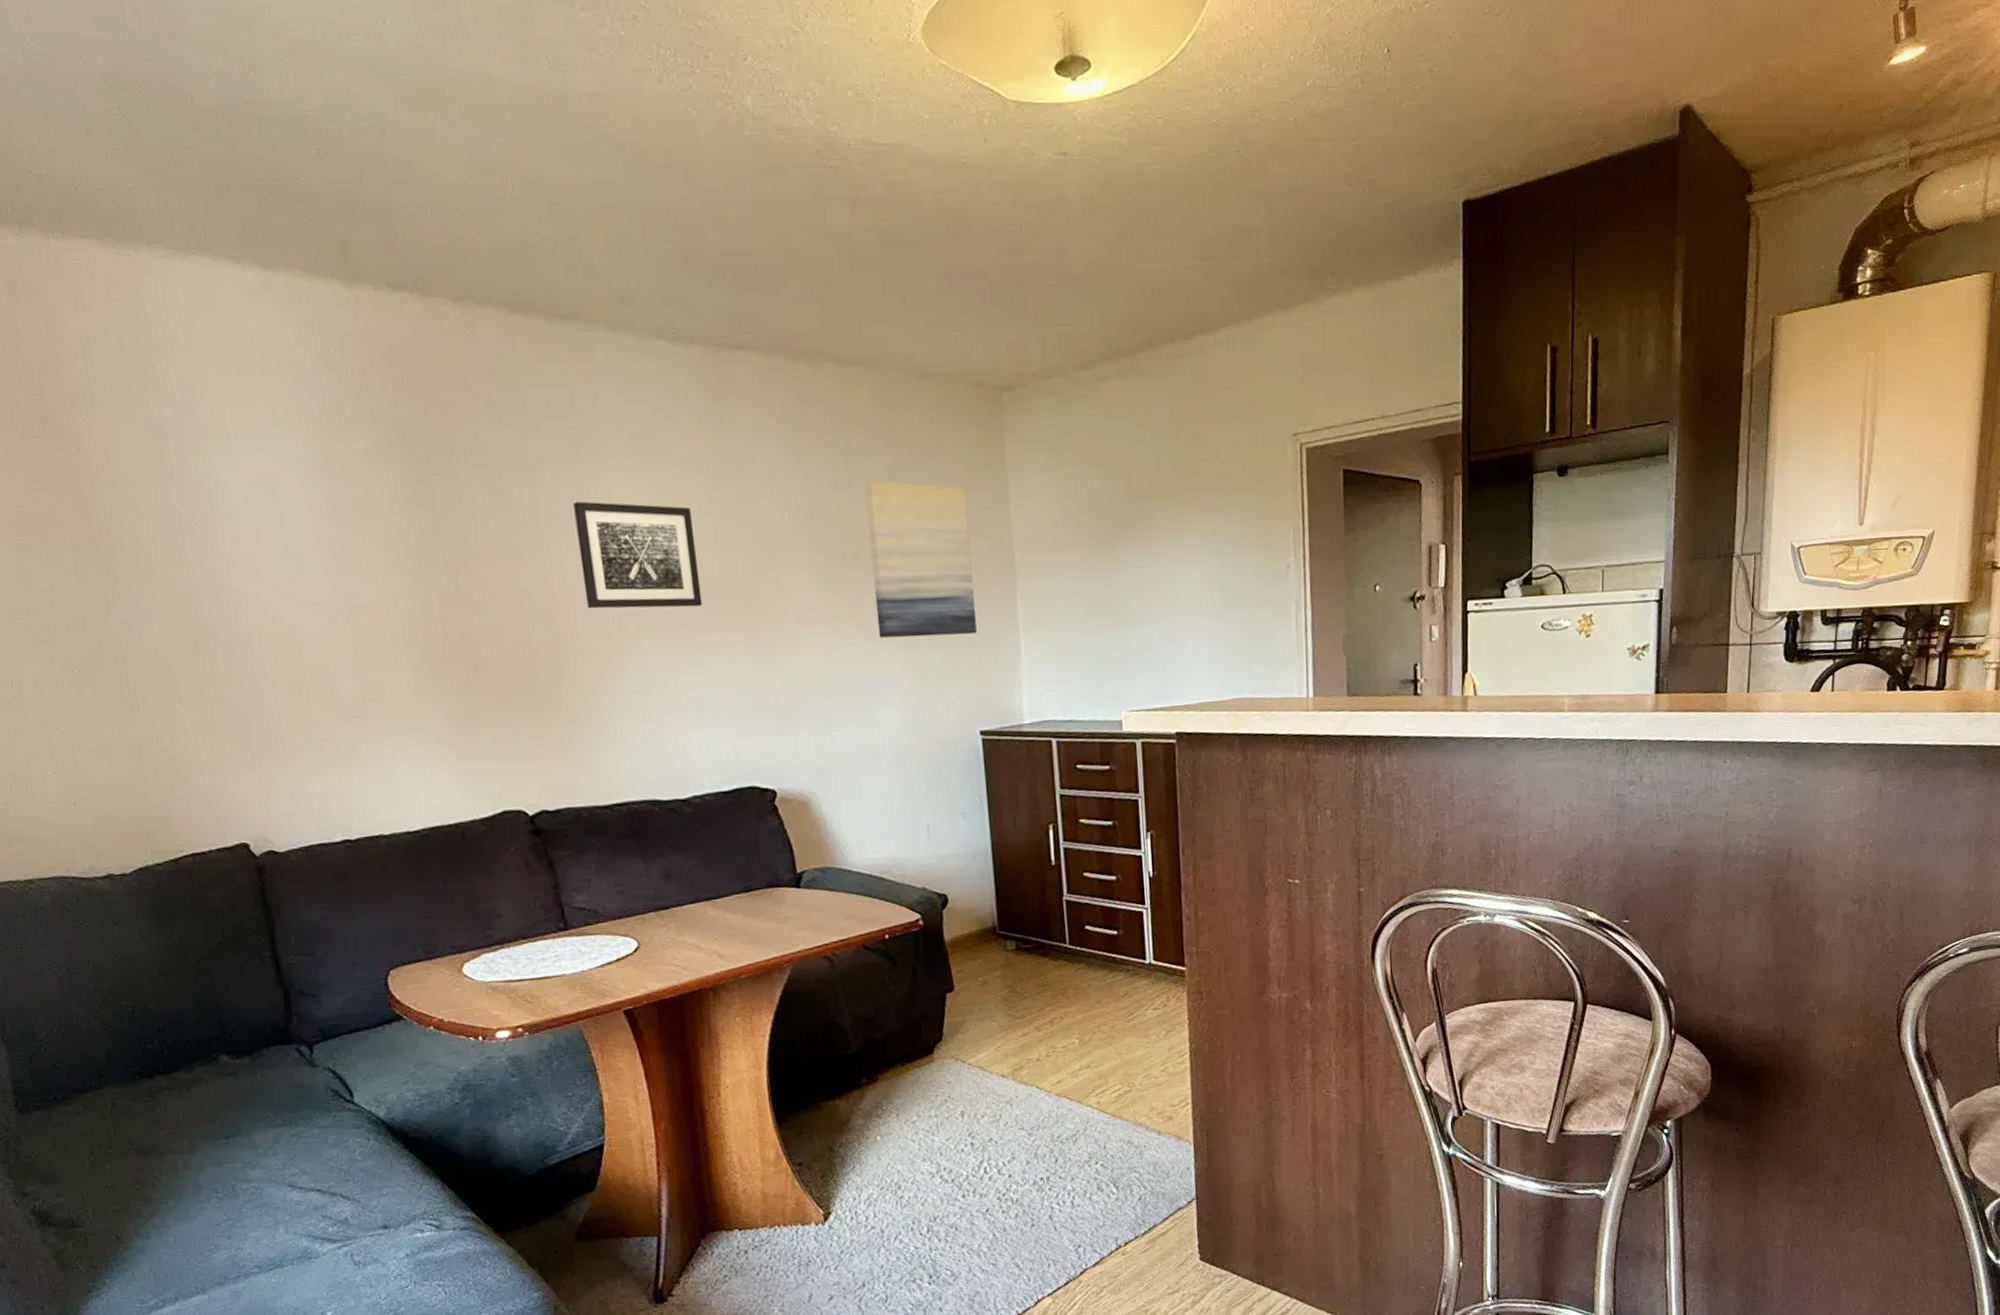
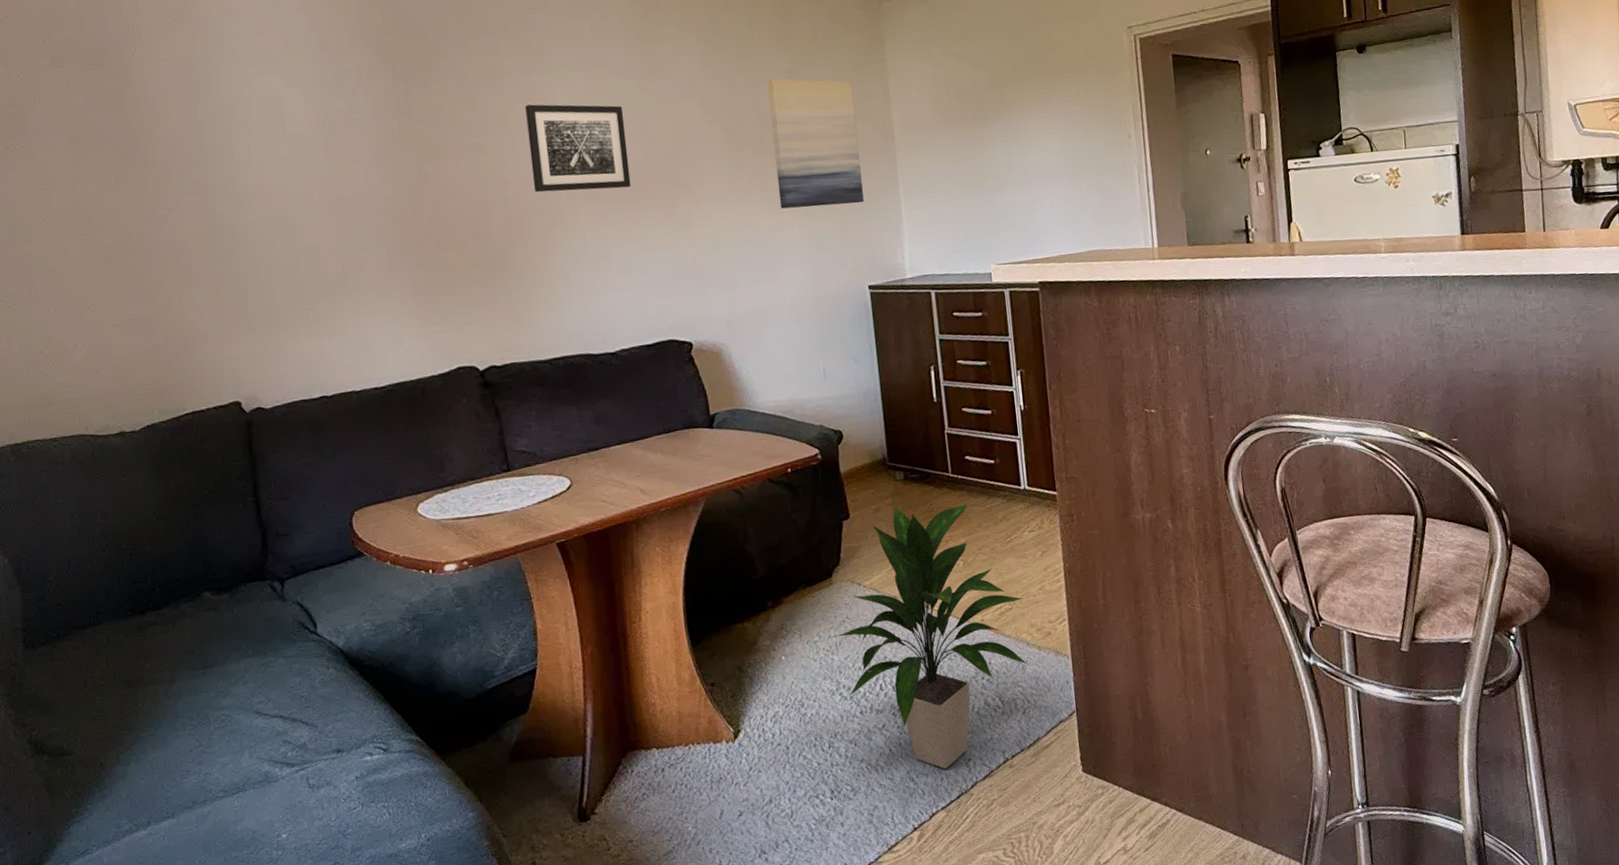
indoor plant: none [939,977,1145,1255] -> present [837,503,1027,769]

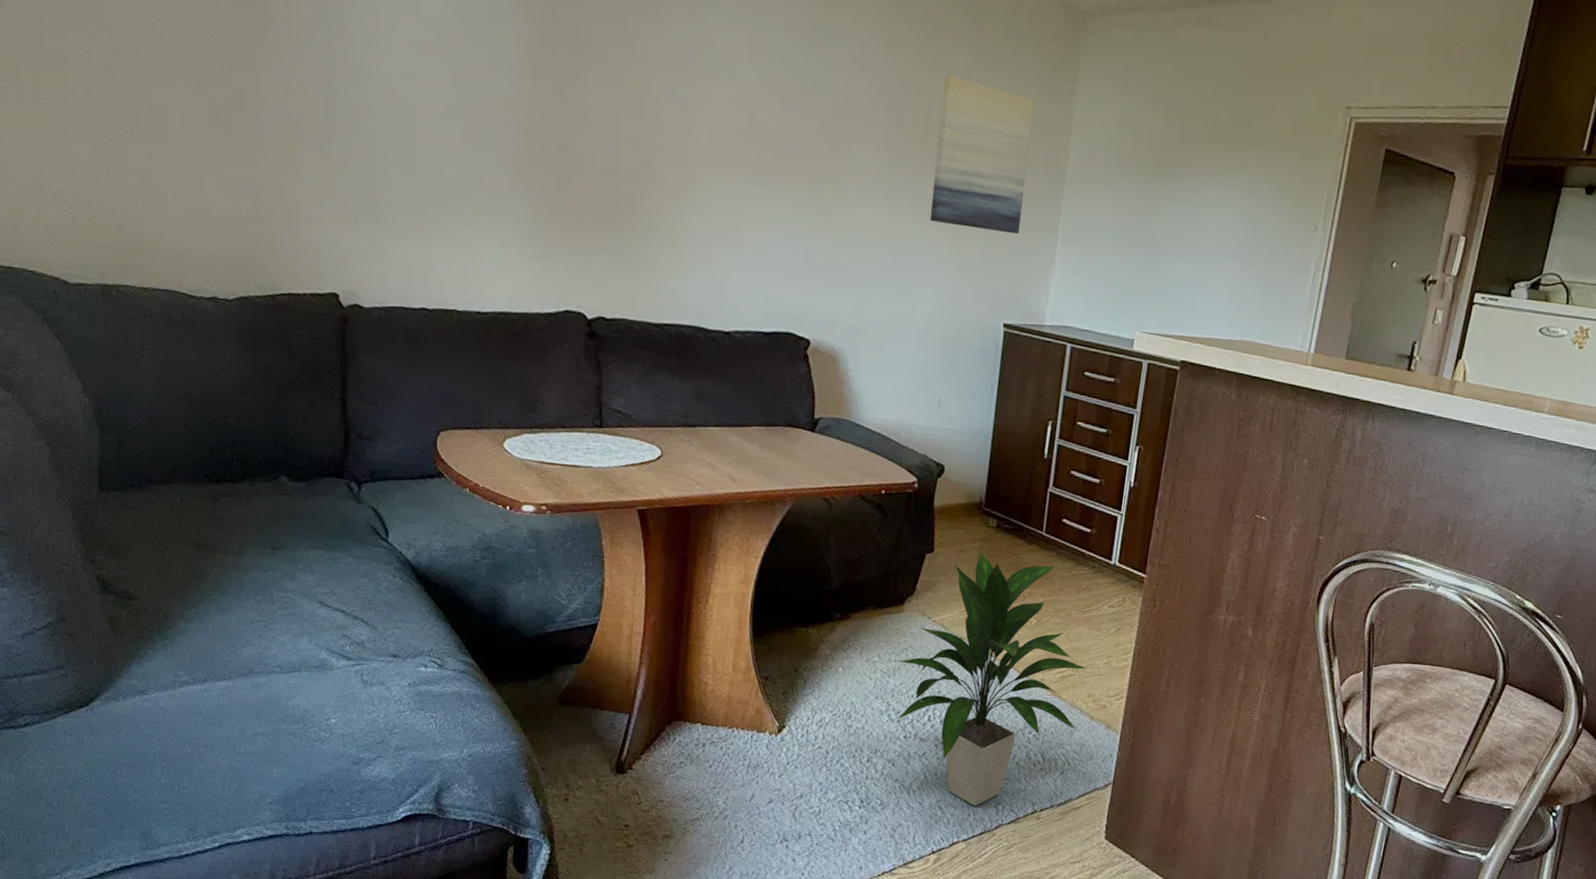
wall art: present [525,104,631,193] -> none [674,44,783,161]

